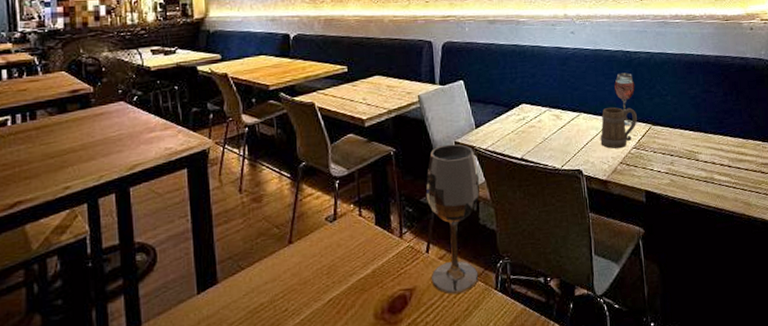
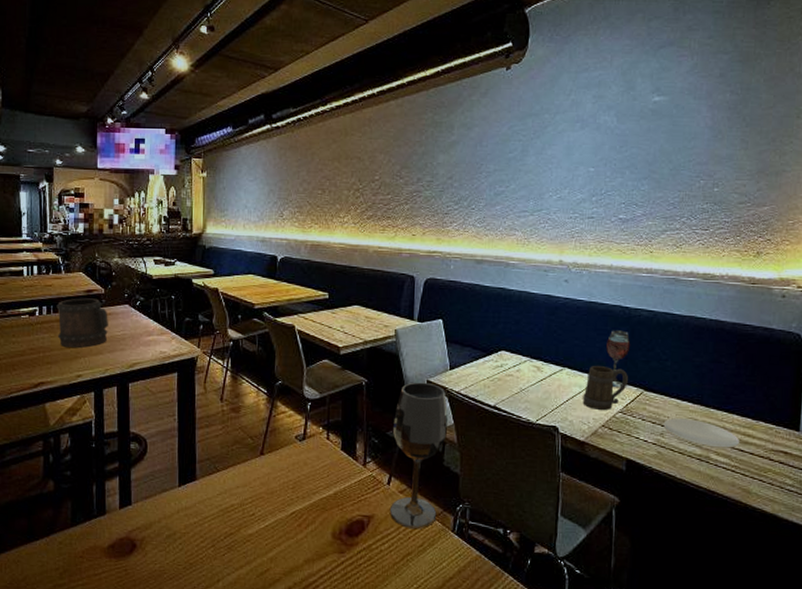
beer mug: none [33,98,100,158] -> present [56,298,108,348]
plate: none [671,145,736,170] -> present [663,418,740,449]

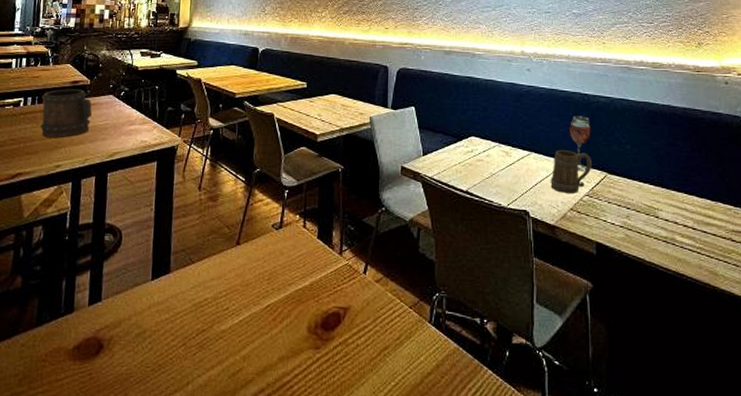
wine glass: present [389,382,448,530] -> none [365,168,422,321]
plate: present [663,418,740,449] -> none [628,200,703,231]

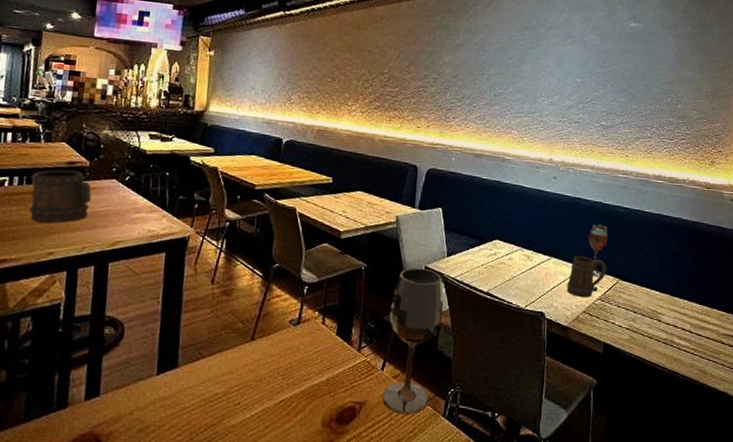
wine glass: none [365,168,422,321] -> present [382,268,443,415]

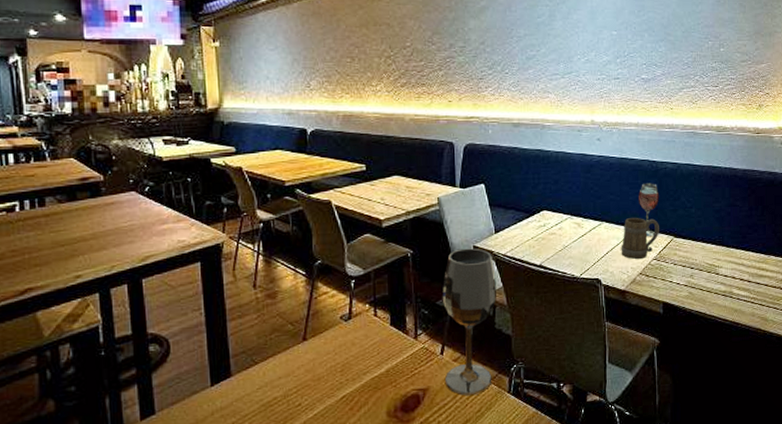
beer mug: present [29,169,91,224] -> none [42,187,112,246]

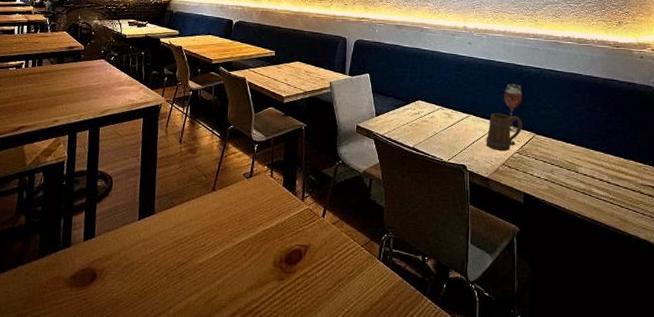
wine glass: present [442,248,496,396] -> none [324,127,374,258]

